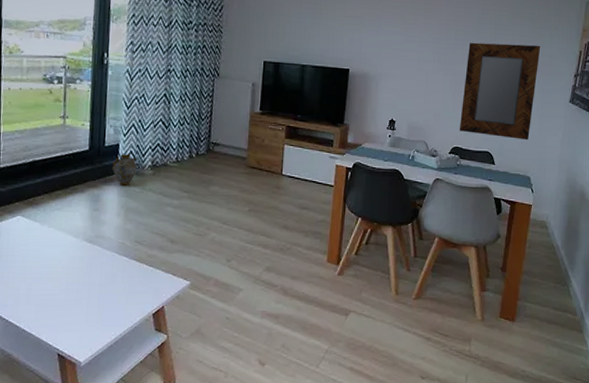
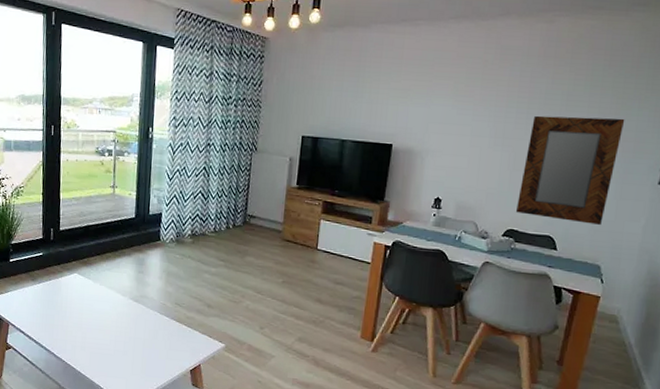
ceramic jug: present [111,154,137,186] -> none [155,222,178,252]

